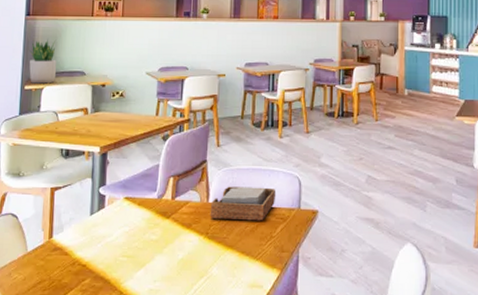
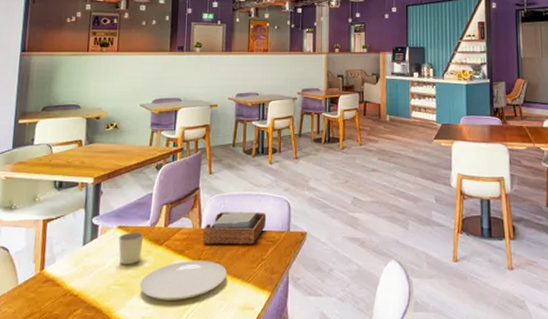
planter: present [29,39,57,84] -> none [23,74,52,117]
cup: none [125,203,151,237] -> present [118,232,144,265]
plate: none [147,235,235,275] -> present [139,261,227,300]

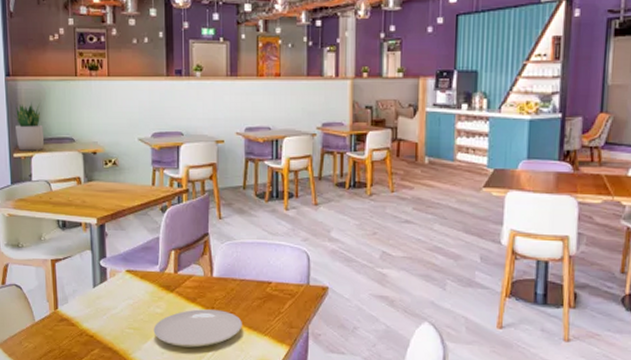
planter: none [23,74,52,117] -> present [14,102,45,151]
cup: present [118,232,144,265] -> none [128,276,154,310]
napkin holder: present [202,212,267,245] -> none [214,260,284,297]

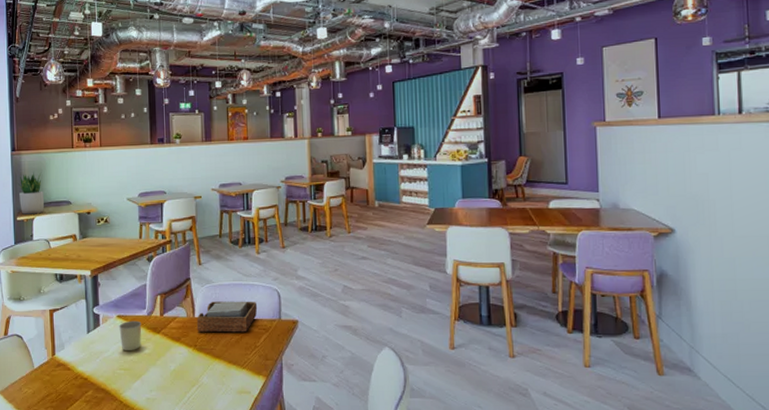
cup: none [128,276,154,310] -> present [119,320,142,352]
plate: present [153,309,242,348] -> none [142,347,222,384]
napkin holder: none [214,260,284,297] -> present [196,301,258,333]

